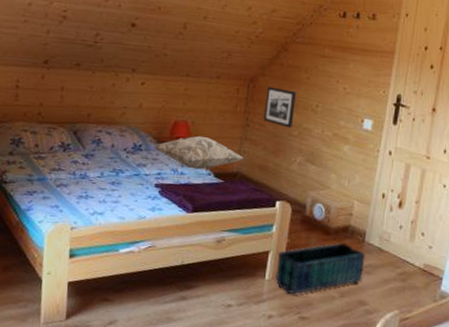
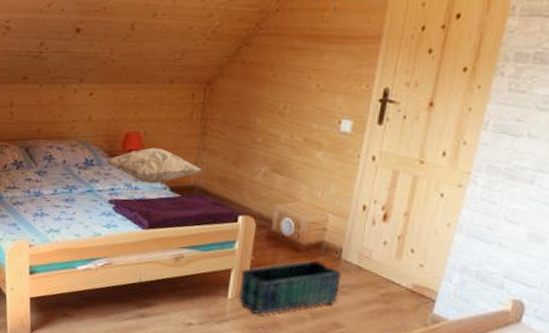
picture frame: present [264,87,296,129] -> none [223,89,260,135]

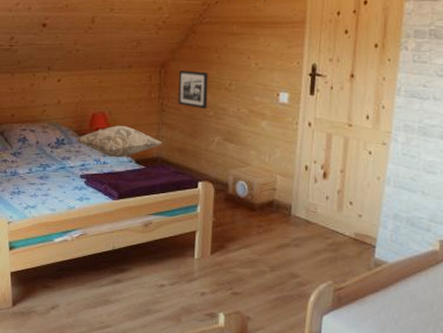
picture frame: none [223,89,260,135] -> present [178,70,208,109]
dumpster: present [238,260,342,315] -> none [203,217,293,272]

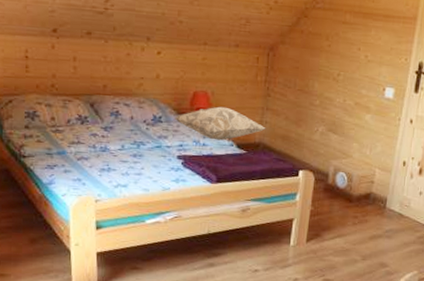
picture frame: present [178,70,208,109] -> none [285,55,317,98]

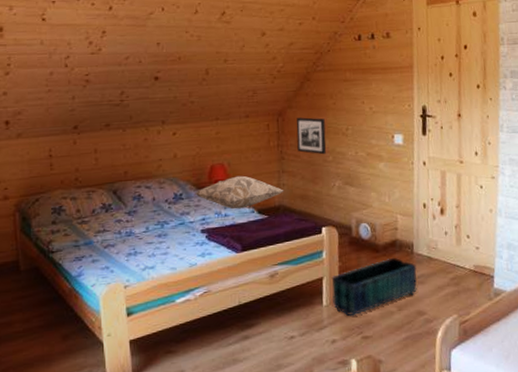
picture frame: none [285,55,317,98] -> present [296,117,326,155]
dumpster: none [299,209,387,259] -> present [331,257,417,317]

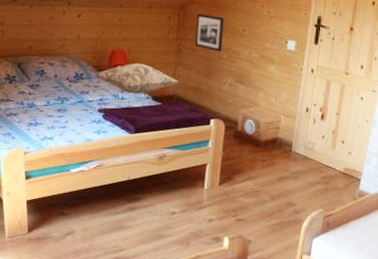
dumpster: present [331,257,417,317] -> none [212,153,293,201]

